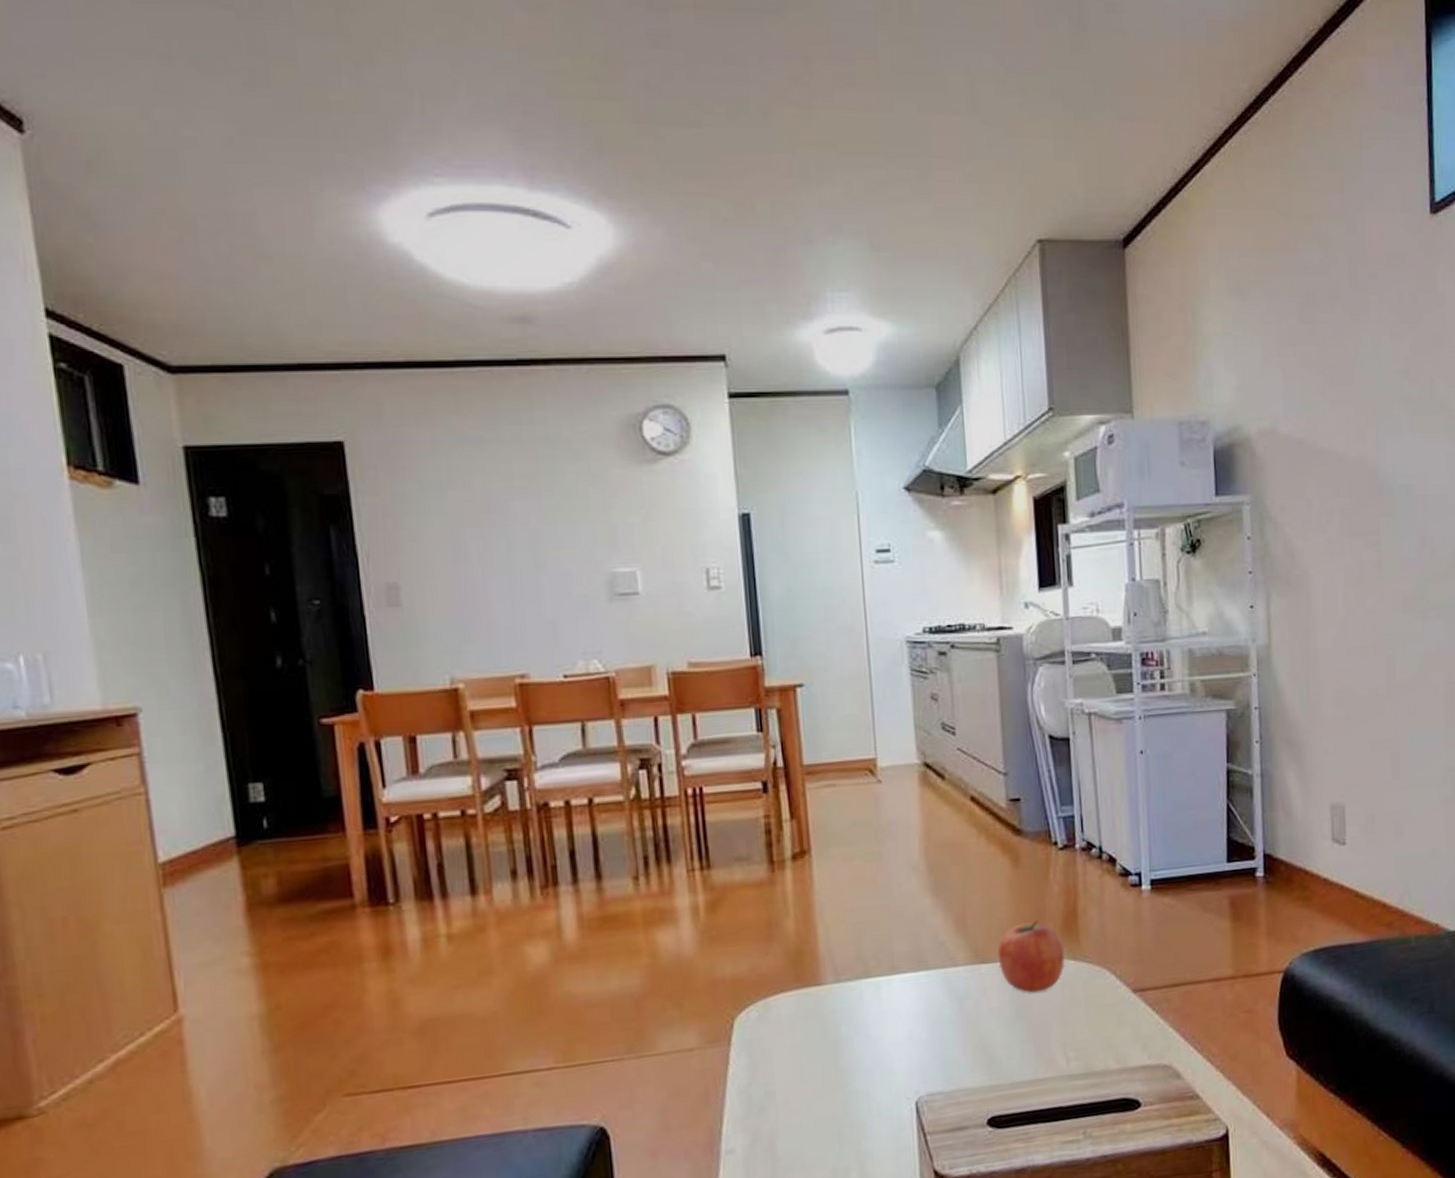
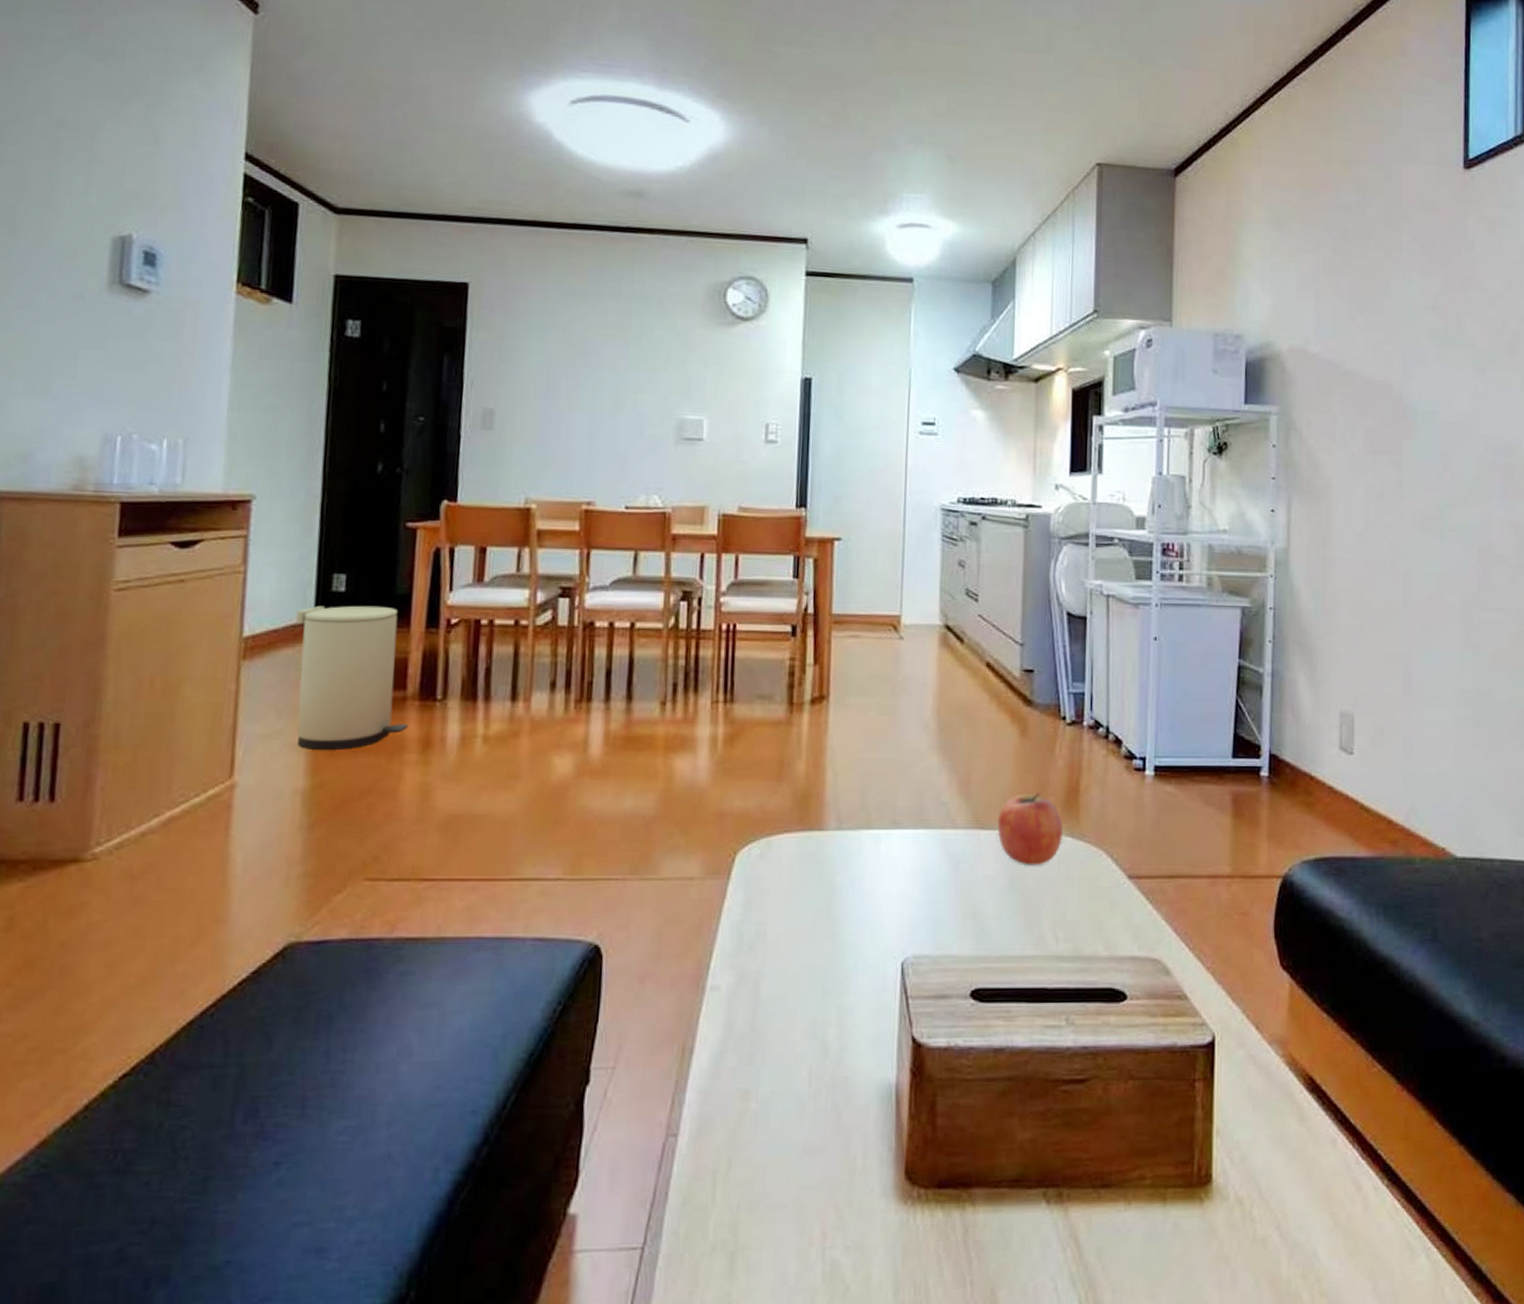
pedal bin: none [213,812,362,972] -> present [295,605,408,750]

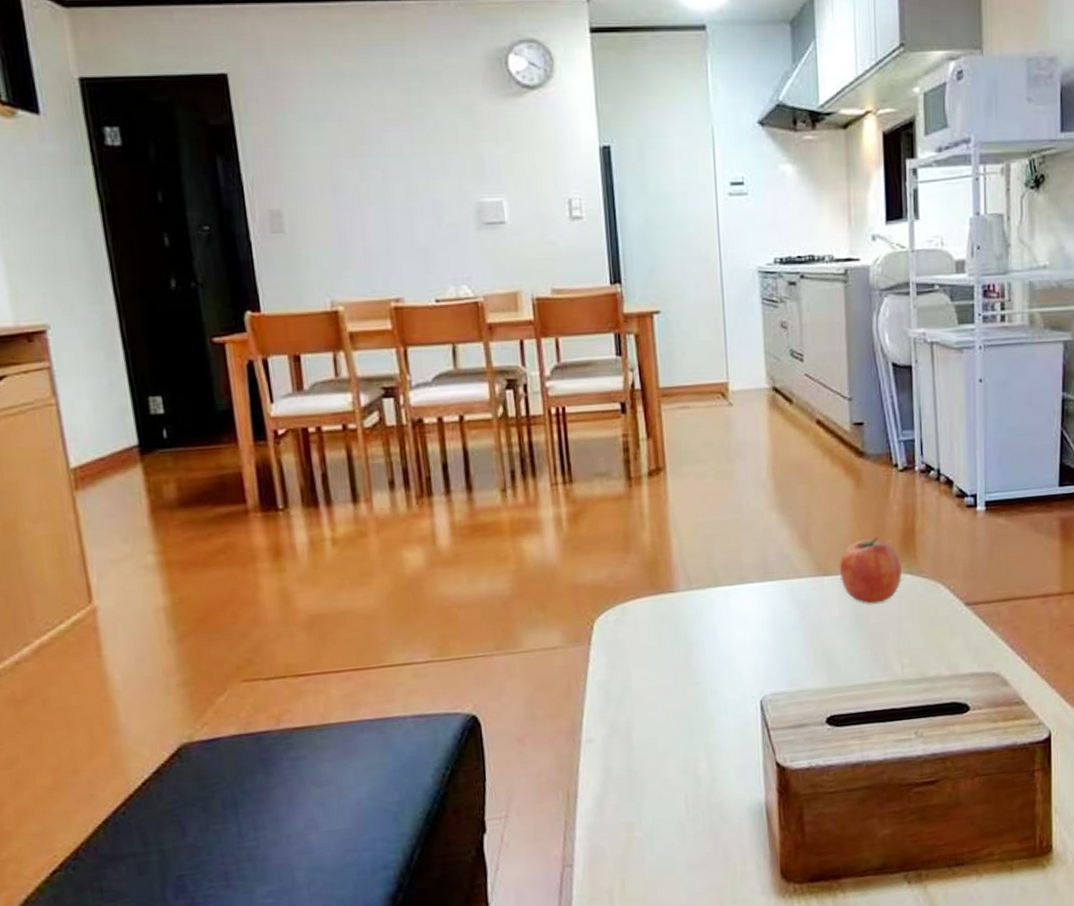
pedal bin: present [295,605,408,750] -> none [118,424,255,569]

